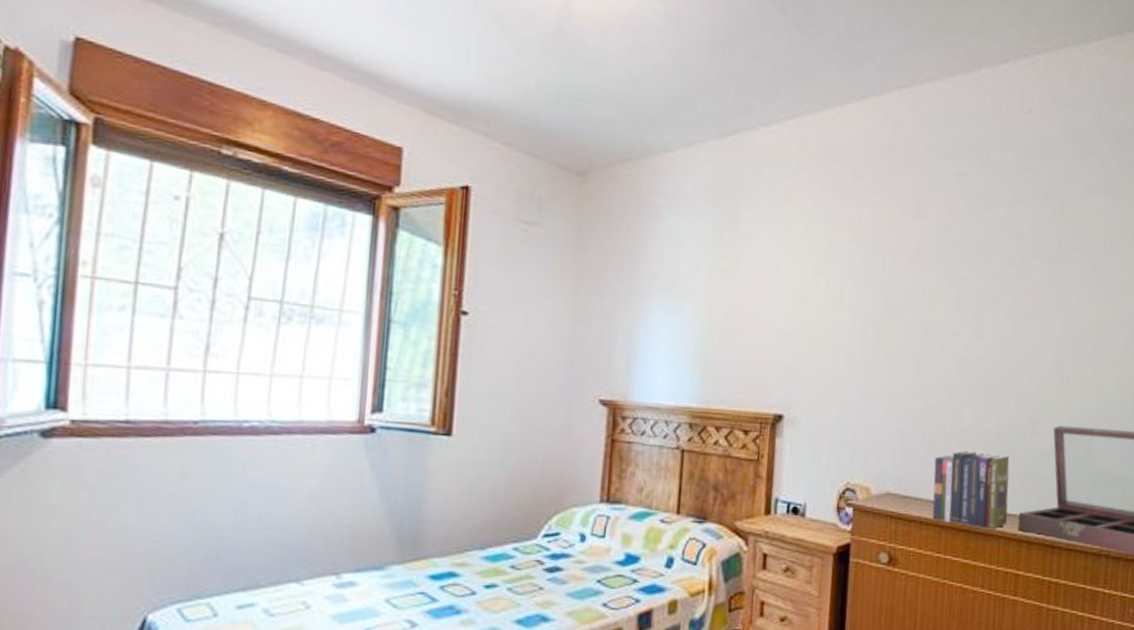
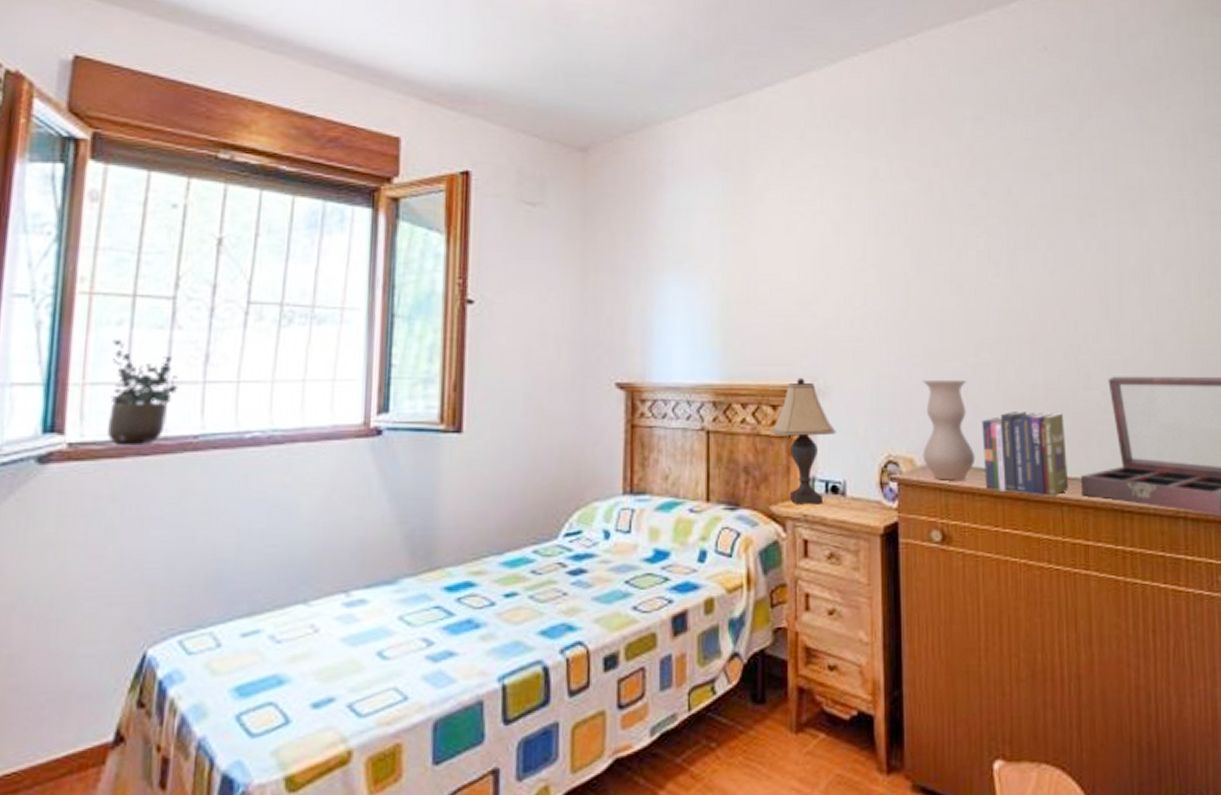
potted plant: none [109,324,180,428] -> present [107,340,179,446]
lamp: none [741,406,802,523] -> present [771,377,837,505]
vase: none [878,417,926,510] -> present [922,380,976,481]

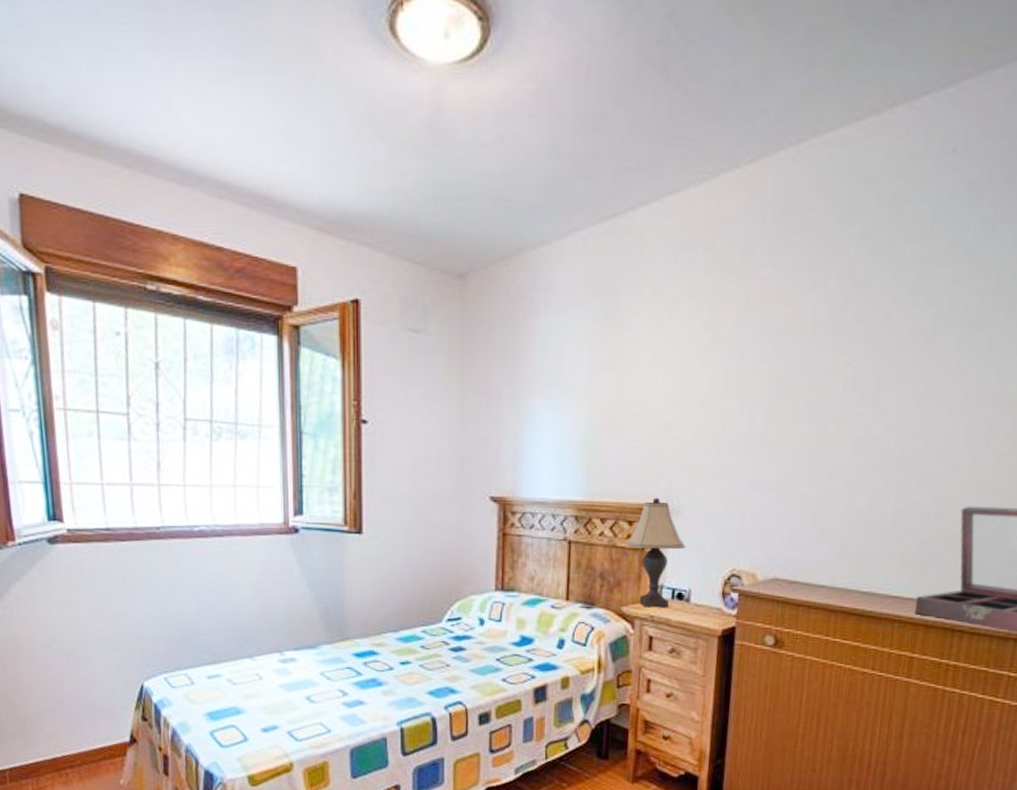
potted plant: present [107,340,179,446] -> none [87,448,141,534]
vase: present [922,380,976,481] -> none [764,504,816,595]
books: present [982,411,1069,497] -> none [821,535,909,614]

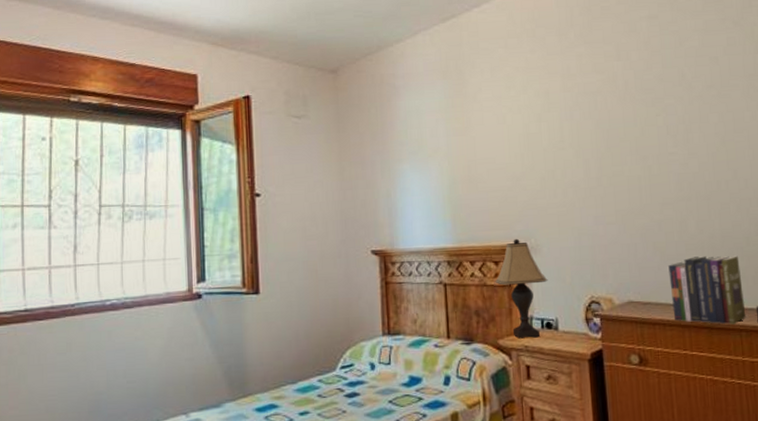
books: none [821,535,909,614] -> present [668,256,746,325]

